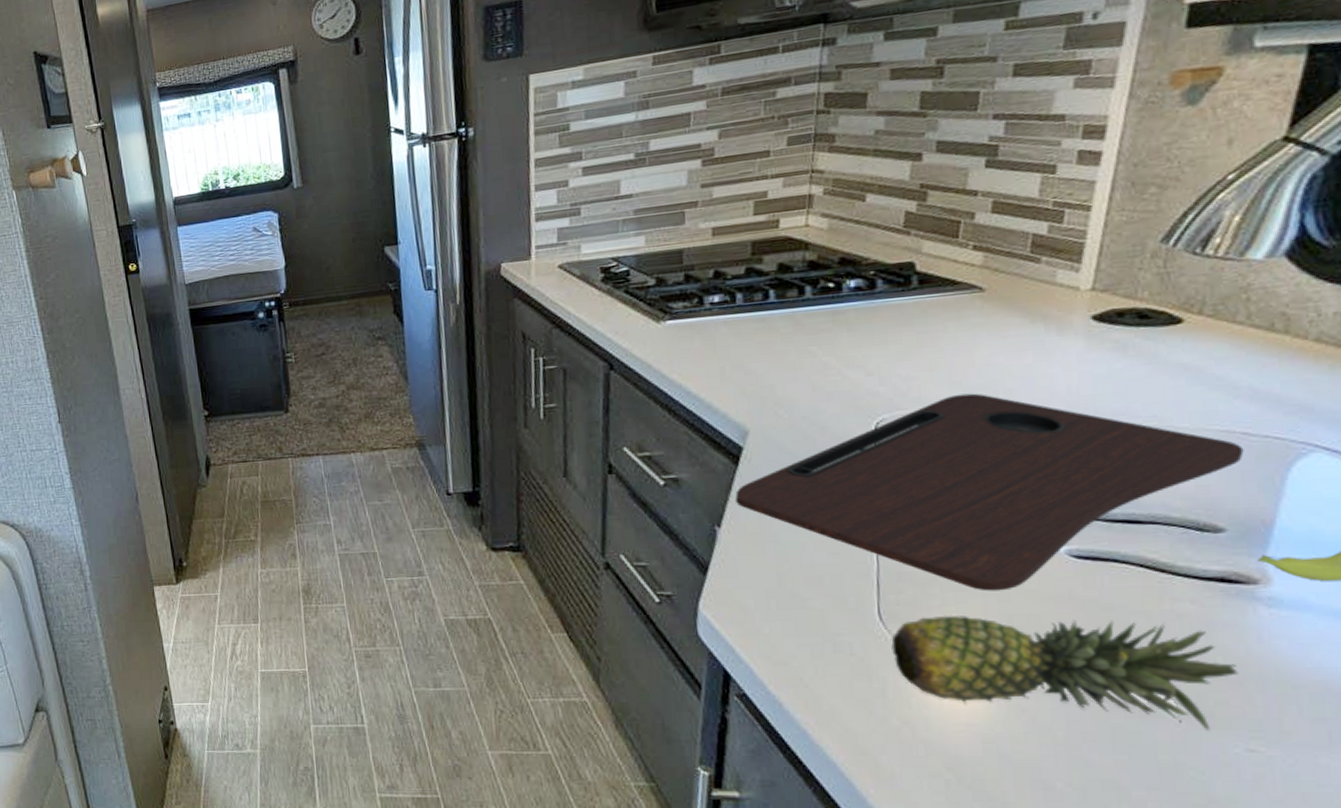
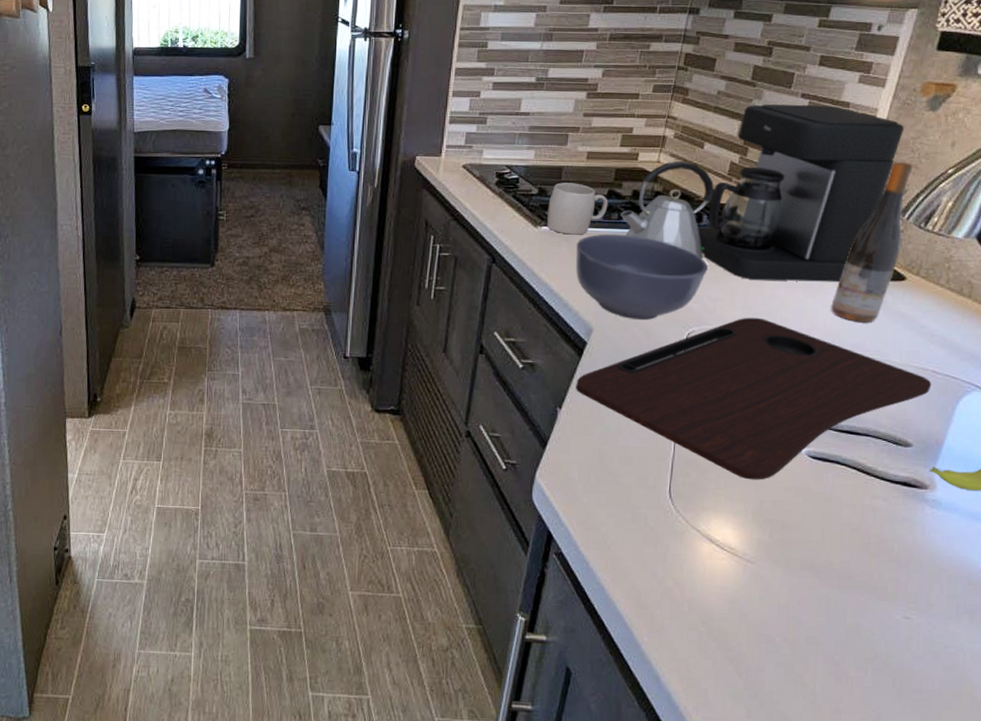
mug: none [670,265,748,326] -> present [546,182,608,235]
bowl: none [712,316,892,414] -> present [576,233,708,320]
kettle: none [765,219,889,333] -> present [620,160,715,260]
coffee maker: none [870,122,1151,349] -> present [697,104,904,282]
fruit: present [891,615,1239,732] -> none [675,497,907,602]
wine bottle: none [1075,175,1173,383] -> present [831,162,913,323]

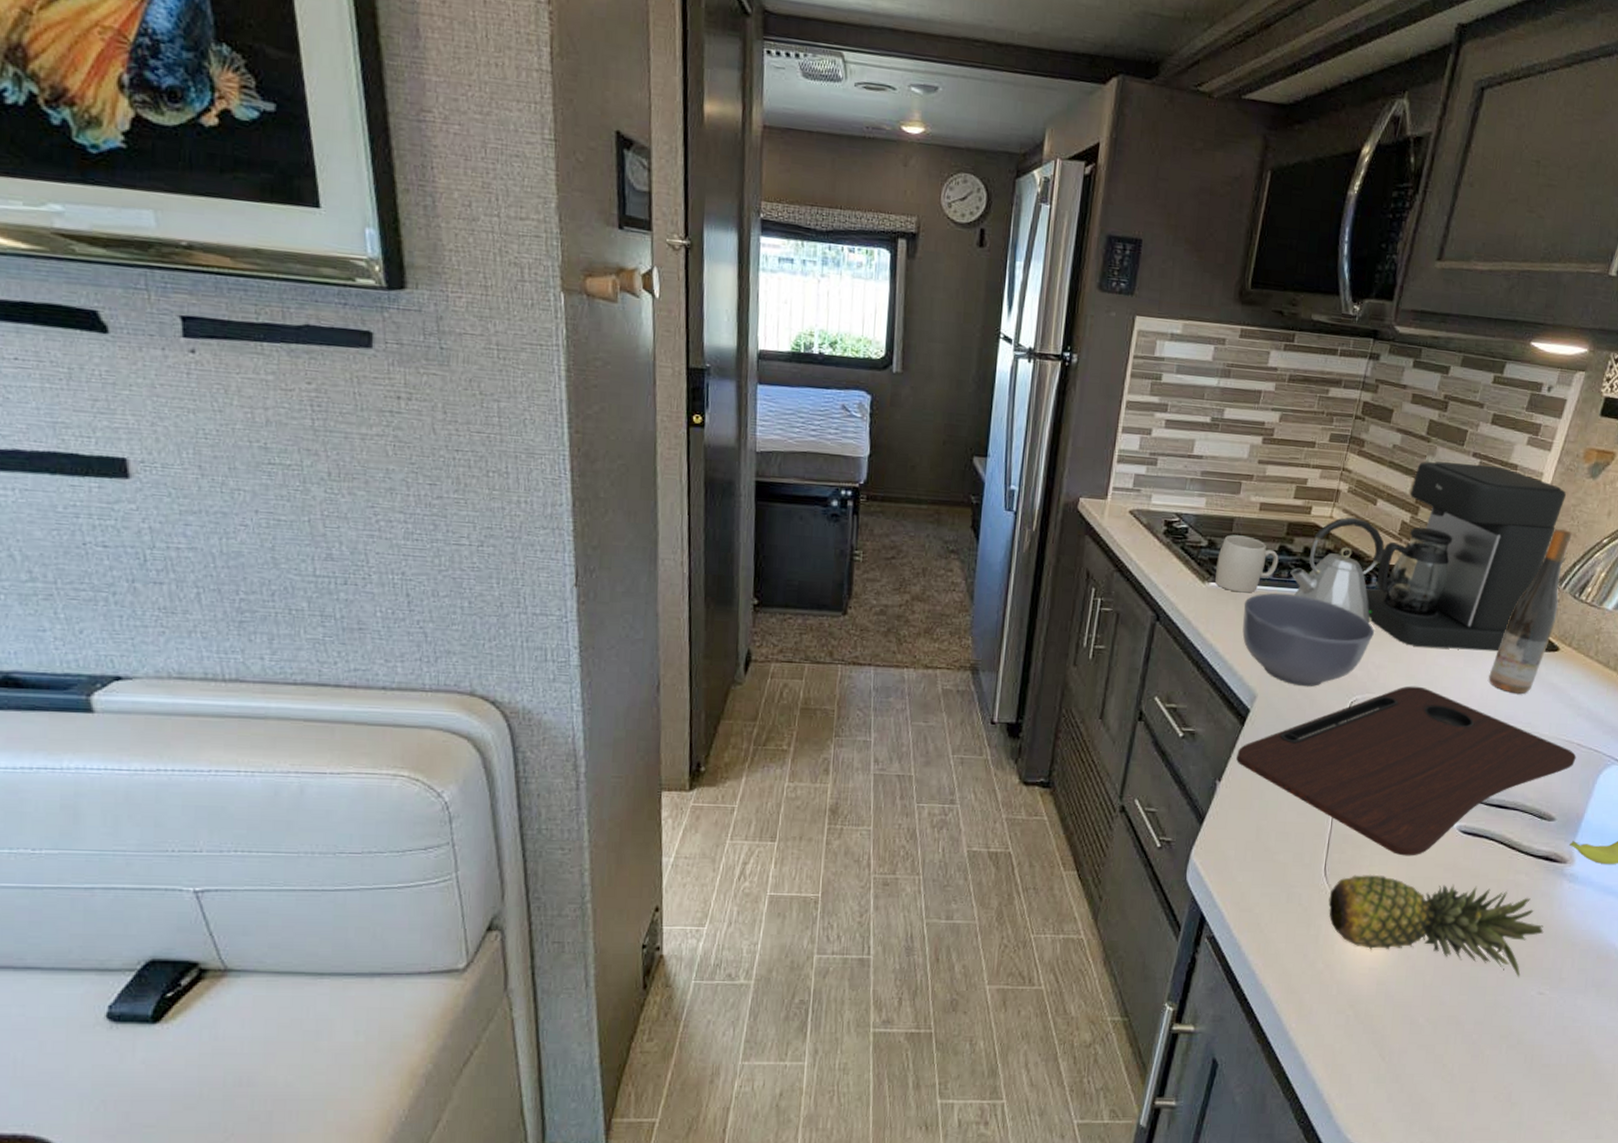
fruit: none [675,497,907,602] -> present [1328,874,1544,978]

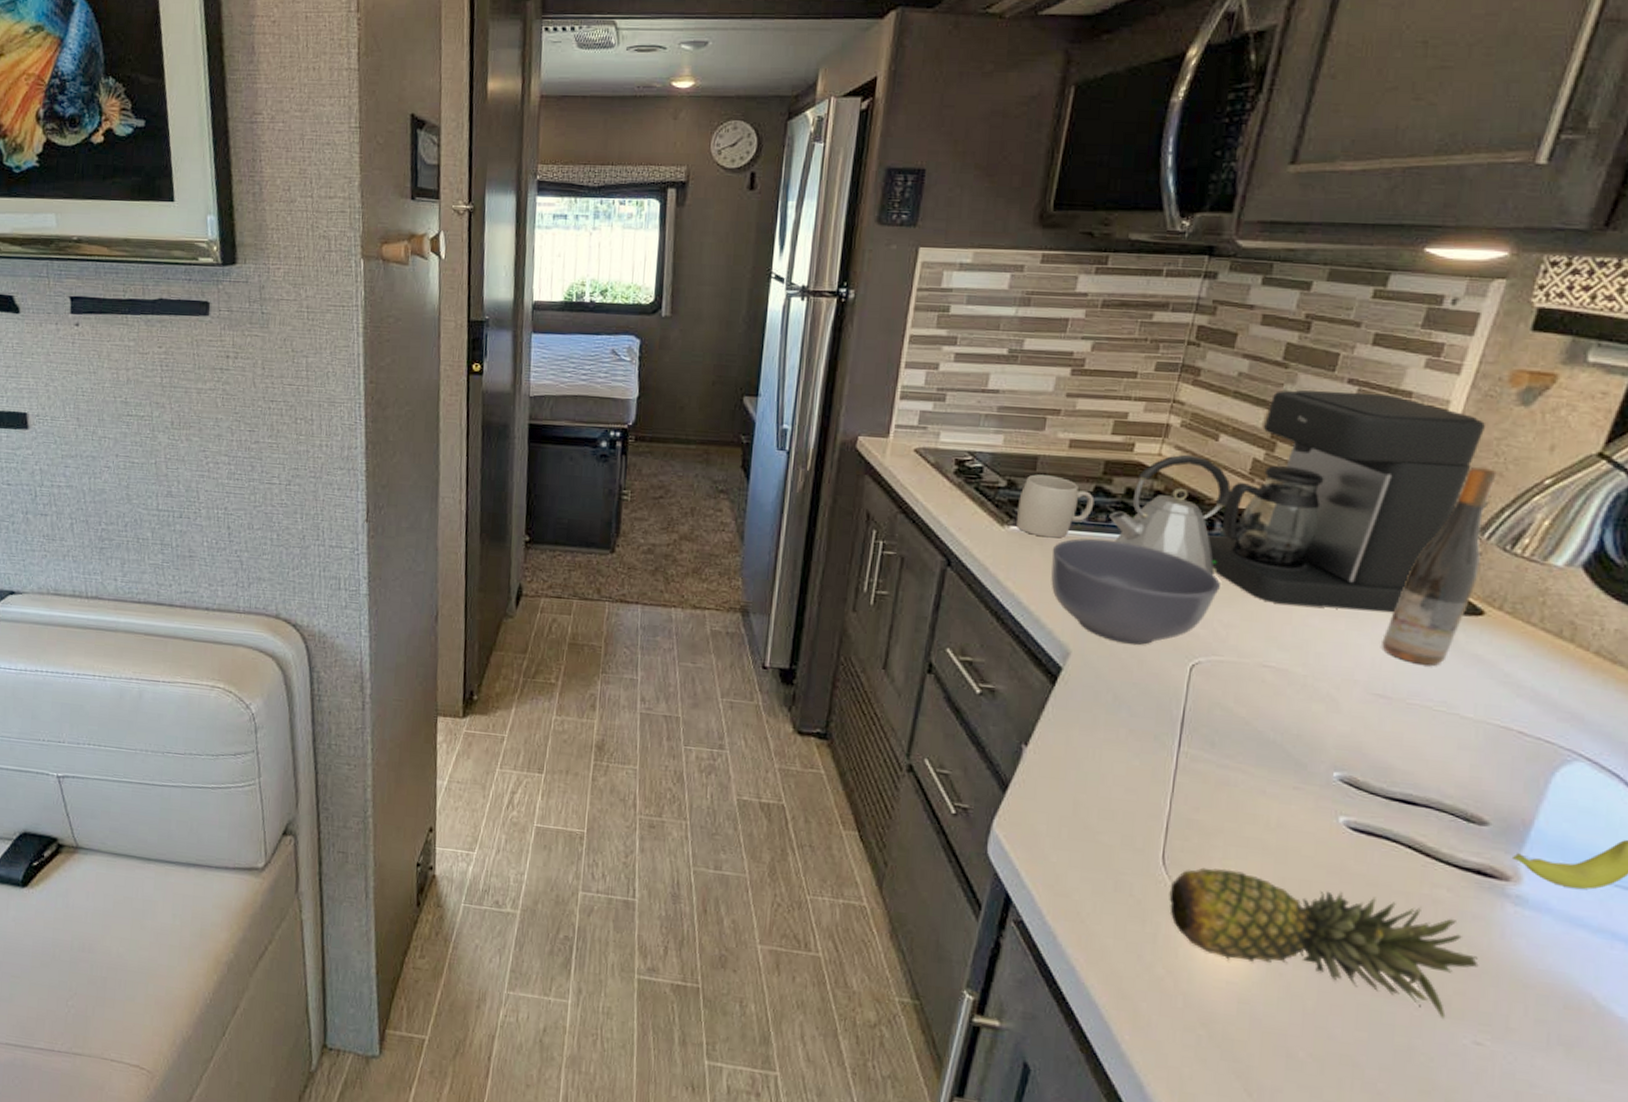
cutting board: present [1236,686,1576,856] -> none [1046,649,1518,853]

